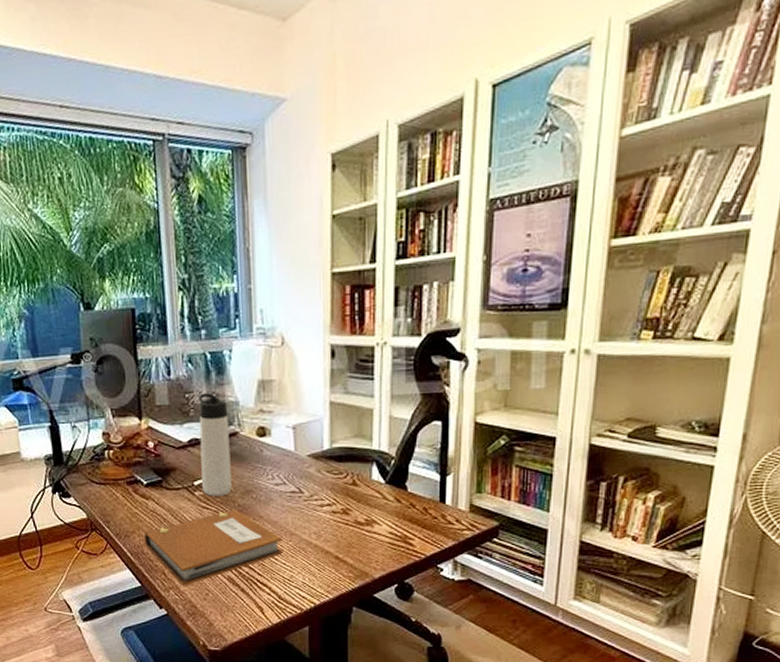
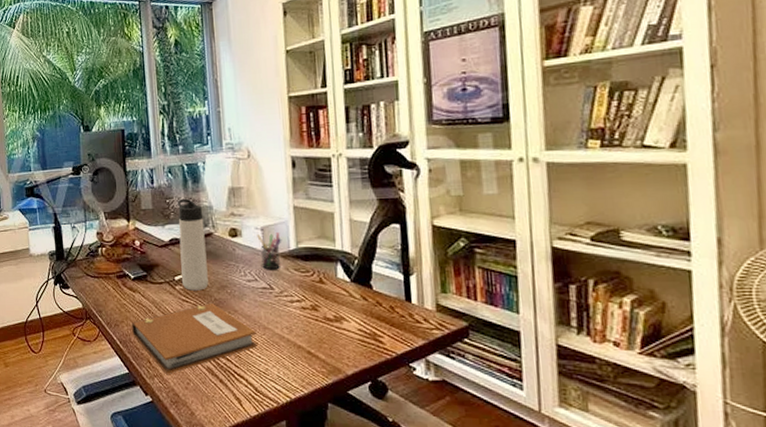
pen holder: none [288,431,315,473] -> present [257,232,282,270]

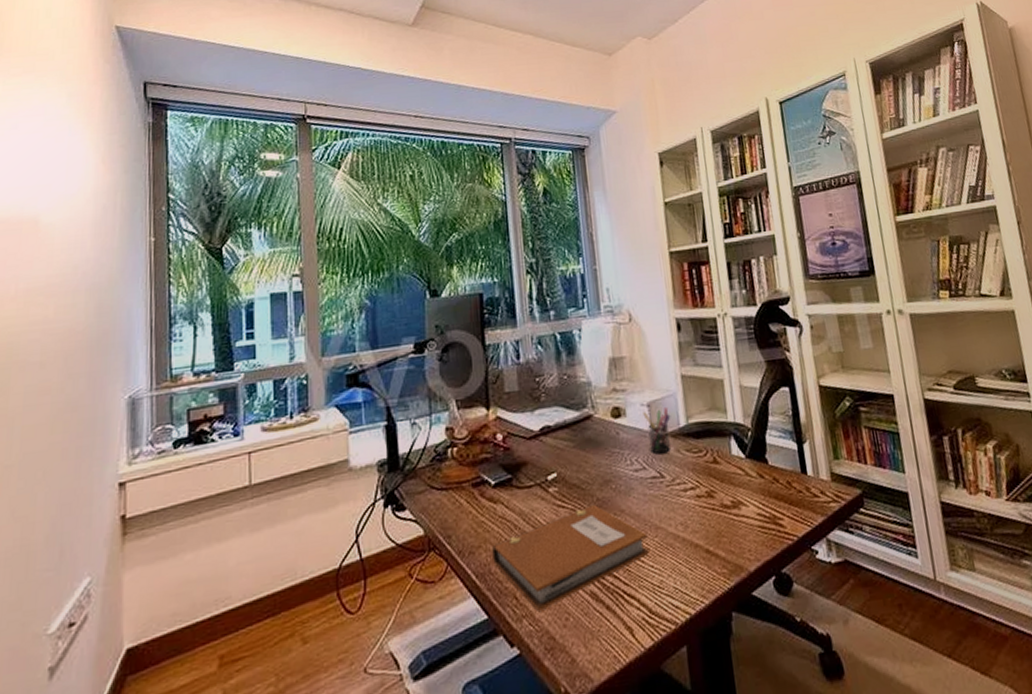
thermos bottle: present [177,198,209,291] -> none [548,374,589,492]

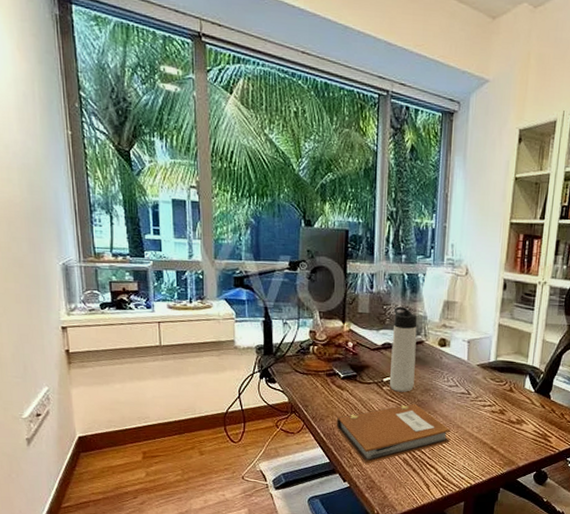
thermos bottle: none [548,374,589,492] -> present [390,306,417,392]
pen holder: present [643,407,671,454] -> none [463,346,484,378]

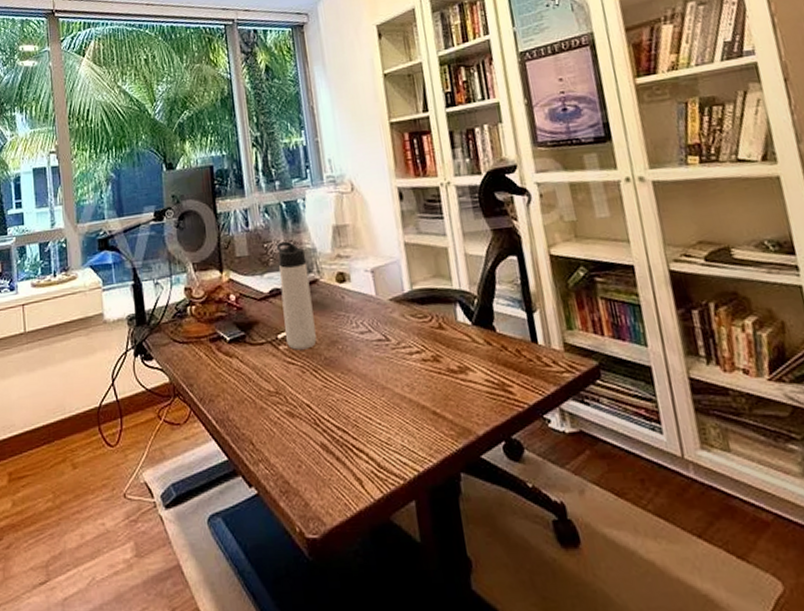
notebook: present [337,403,451,464] -> none [229,362,377,457]

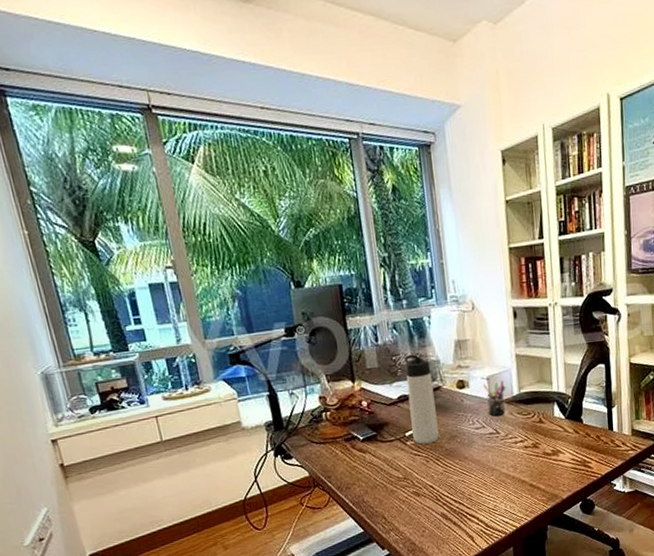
pen holder: none [367,274,395,318] -> present [483,380,506,416]

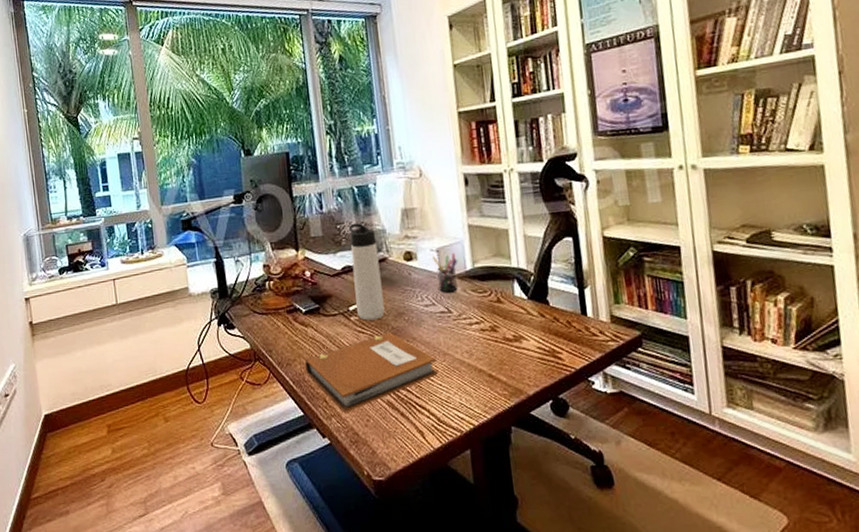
notebook: none [364,453,487,526] -> present [305,331,438,413]

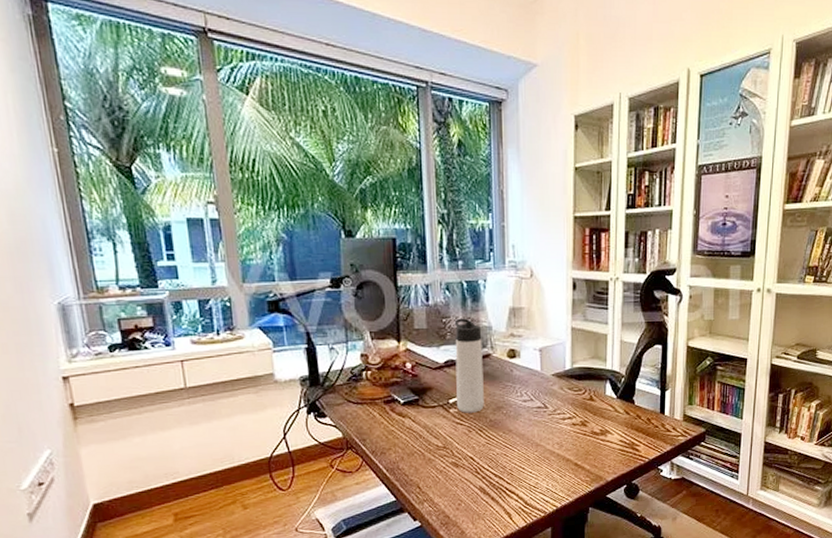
notebook: present [305,331,438,413] -> none [400,424,529,498]
pen holder: present [432,253,458,293] -> none [535,353,559,390]

